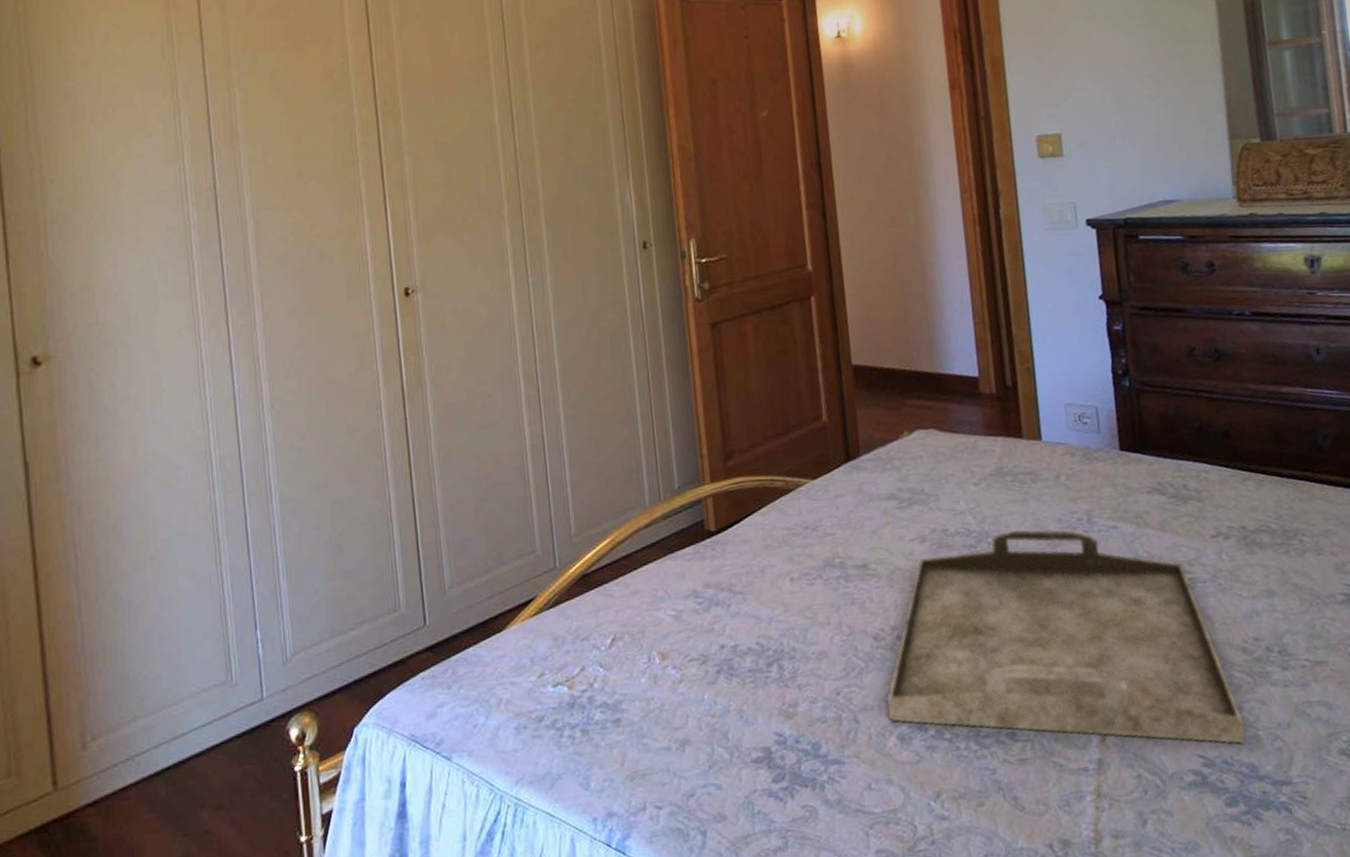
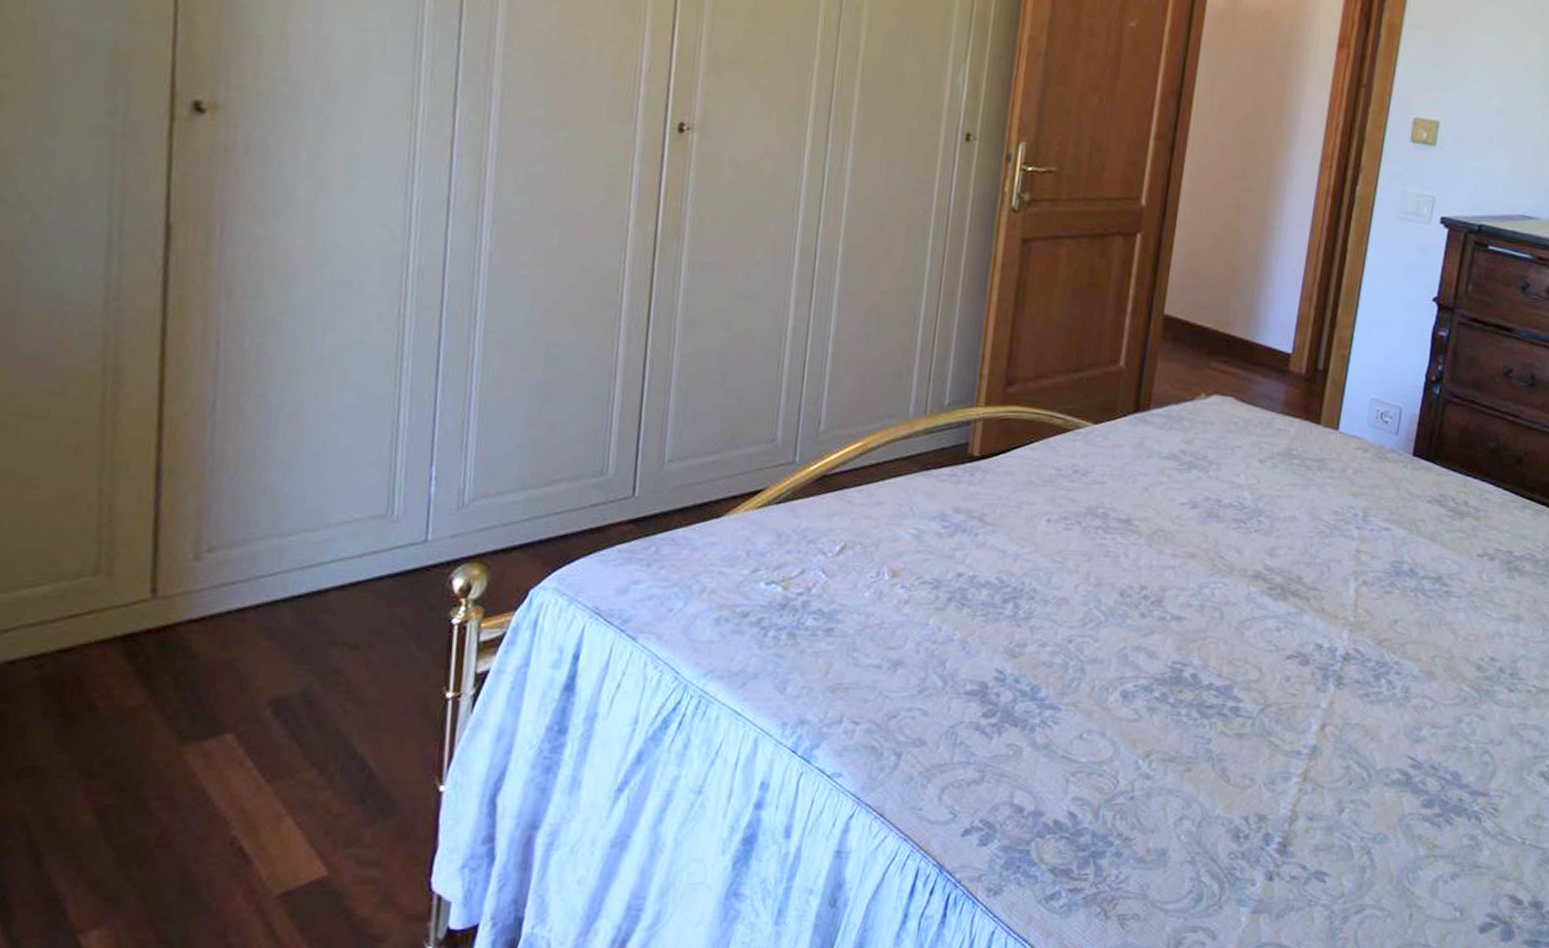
serving tray: present [887,529,1245,744] -> none [1117,513,1460,752]

